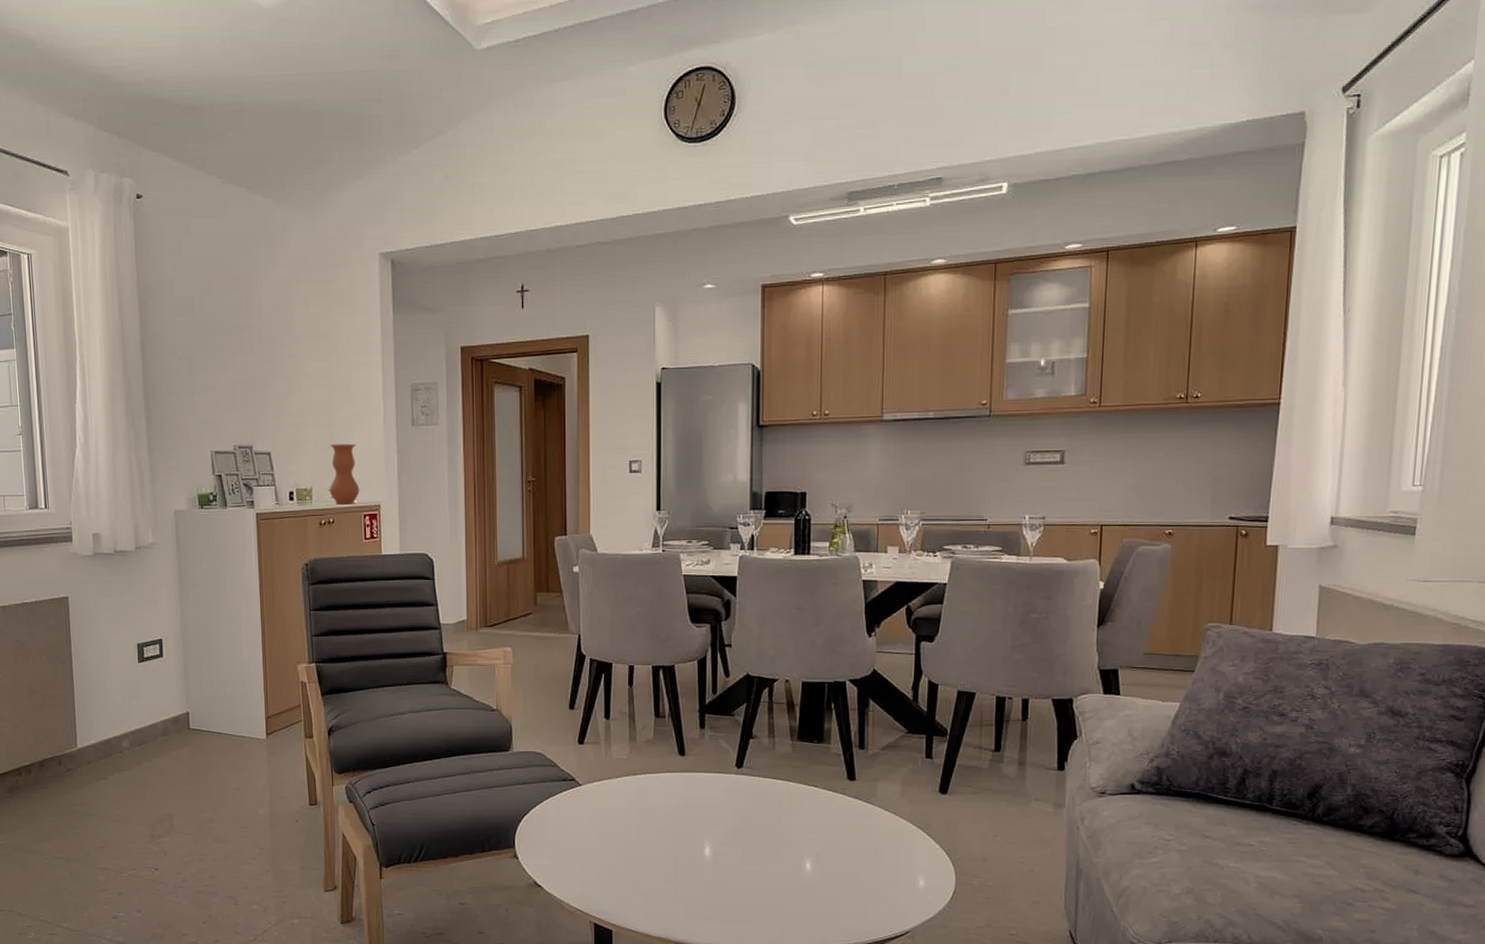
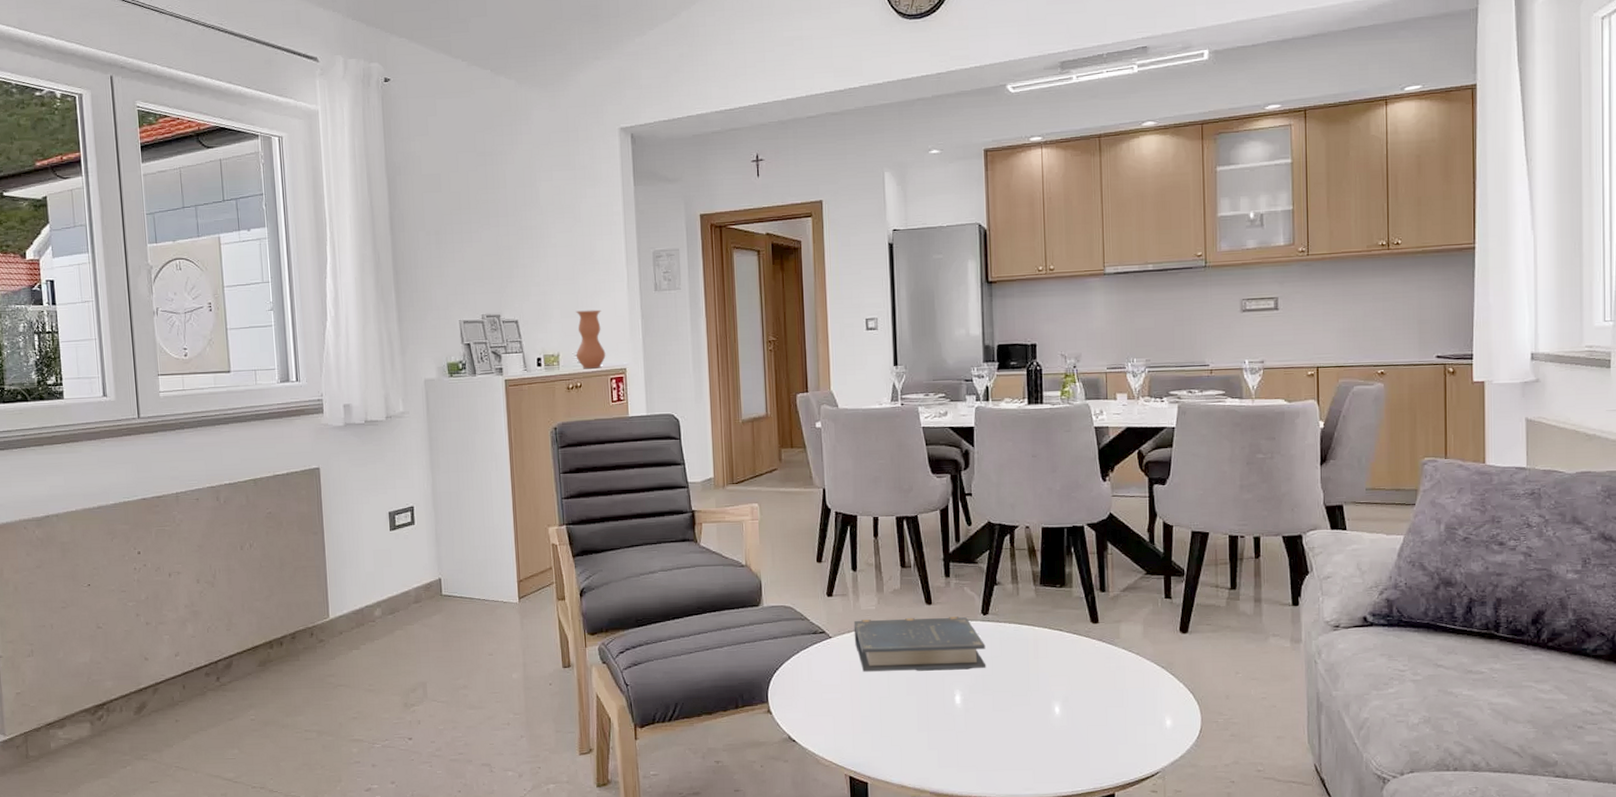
book: none [604,769,738,822] -> present [853,616,986,672]

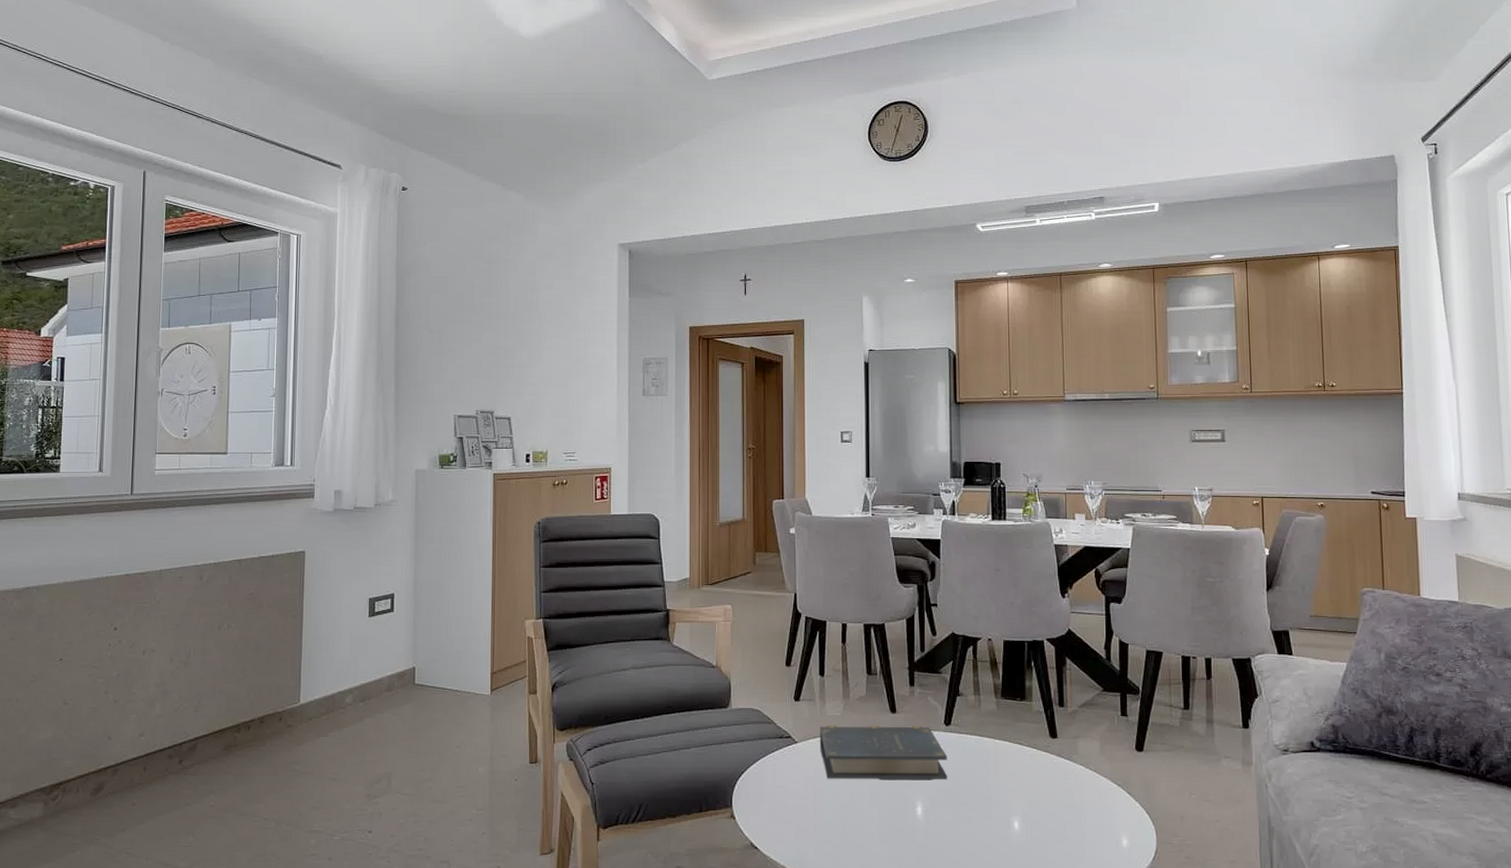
vase: present [575,309,606,369] -> none [563,411,592,467]

